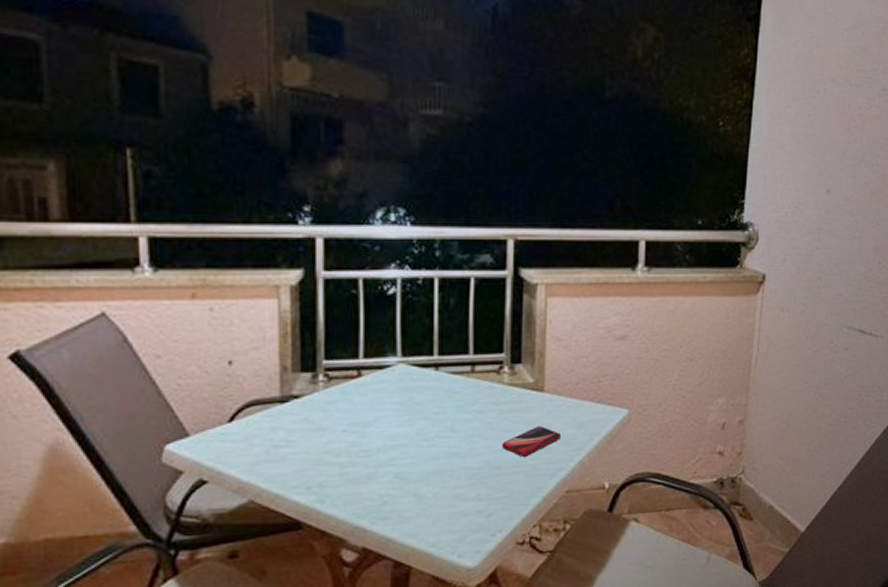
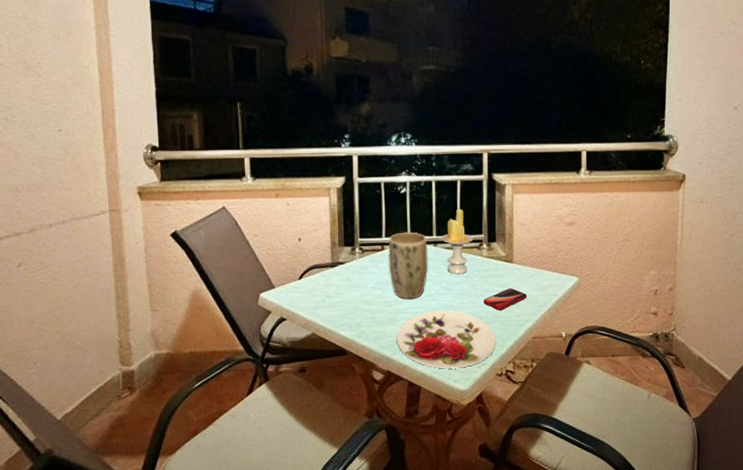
plant pot: none [368,350,426,447] -> present [388,232,428,300]
plate: none [377,459,518,540] -> present [396,310,496,369]
candle: none [445,318,491,410] -> present [441,209,473,275]

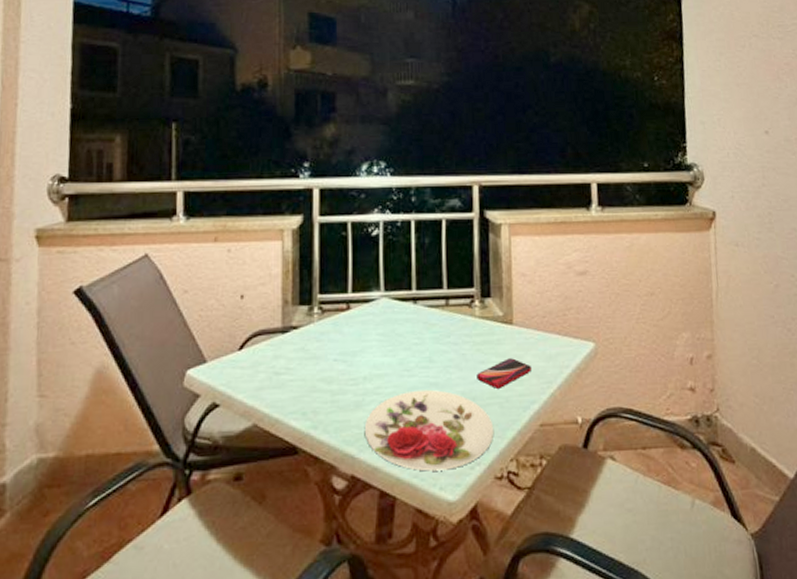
plant pot: present [388,232,428,300] -> none [355,285,406,376]
candle: present [441,209,473,275] -> none [422,256,463,341]

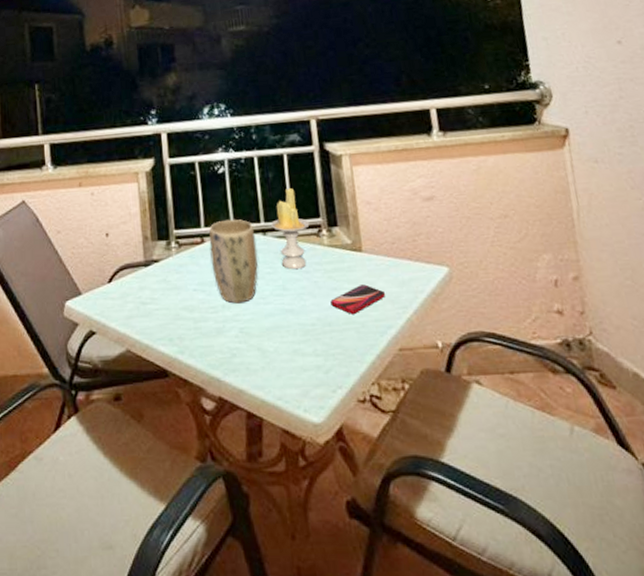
plant pot: none [355,285,406,376] -> present [209,219,259,304]
plate: present [364,389,494,471] -> none [227,316,353,394]
candle: none [422,256,463,341] -> present [270,188,310,270]

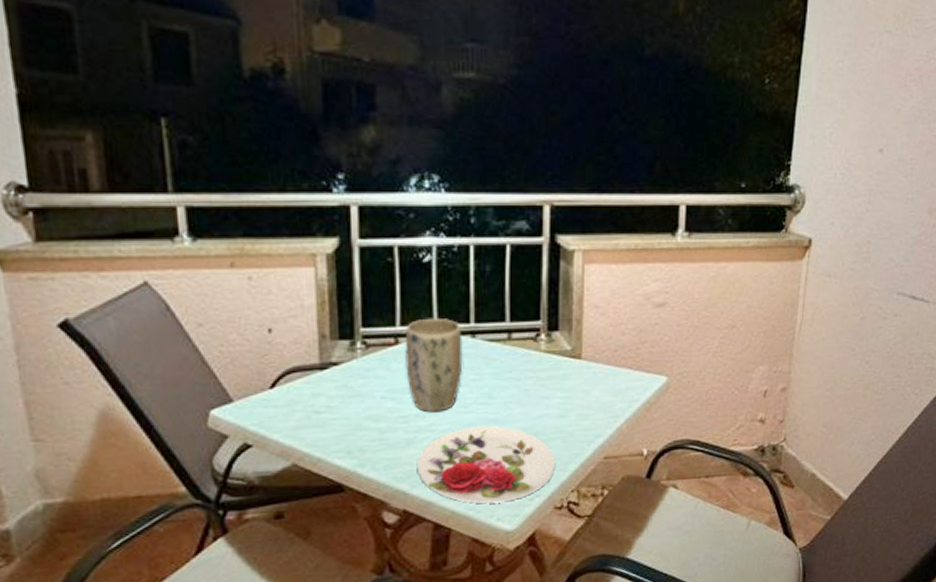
plate: none [227,316,353,394] -> present [416,425,556,504]
candle: present [270,188,310,270] -> none [481,285,527,377]
smartphone: present [330,284,386,314] -> none [540,393,600,424]

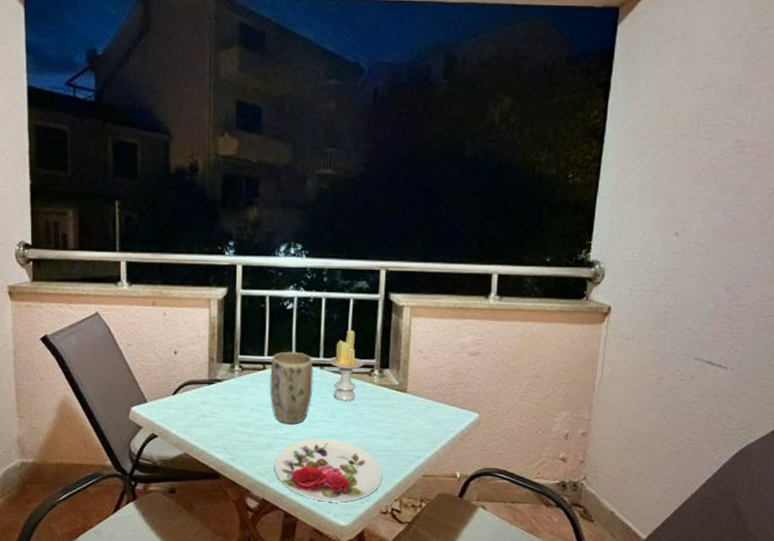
candle: none [481,285,527,377] -> present [328,330,364,402]

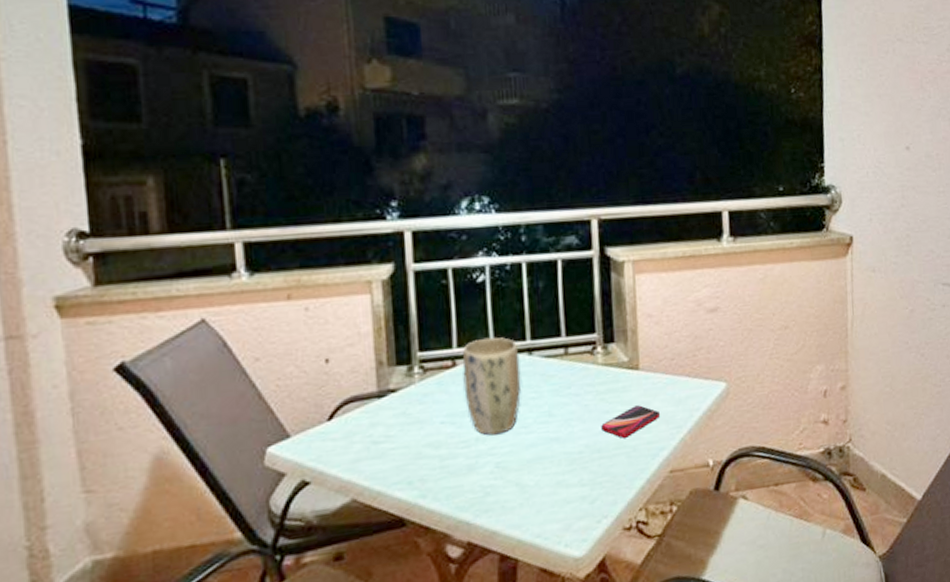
plate: present [274,438,383,502] -> none [479,445,622,530]
candle: present [328,330,364,402] -> none [537,300,583,393]
smartphone: none [371,420,421,444] -> present [601,405,661,438]

